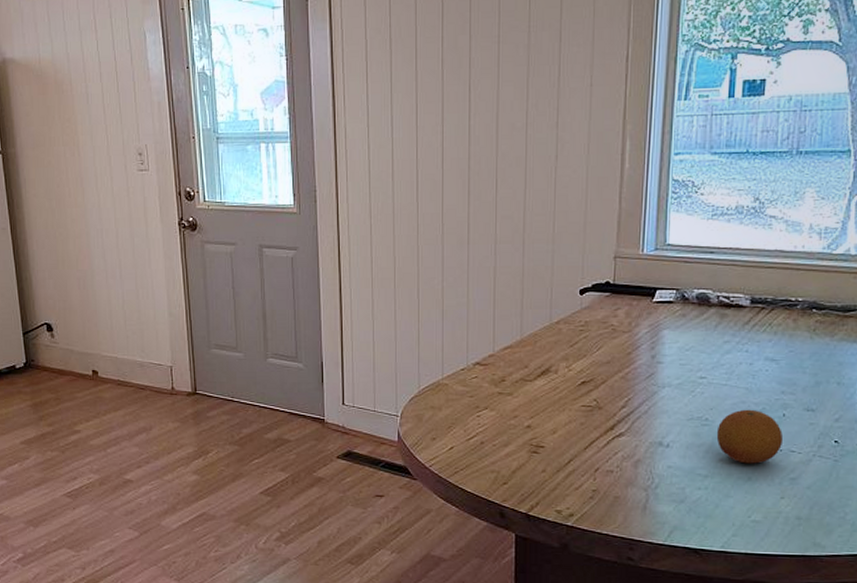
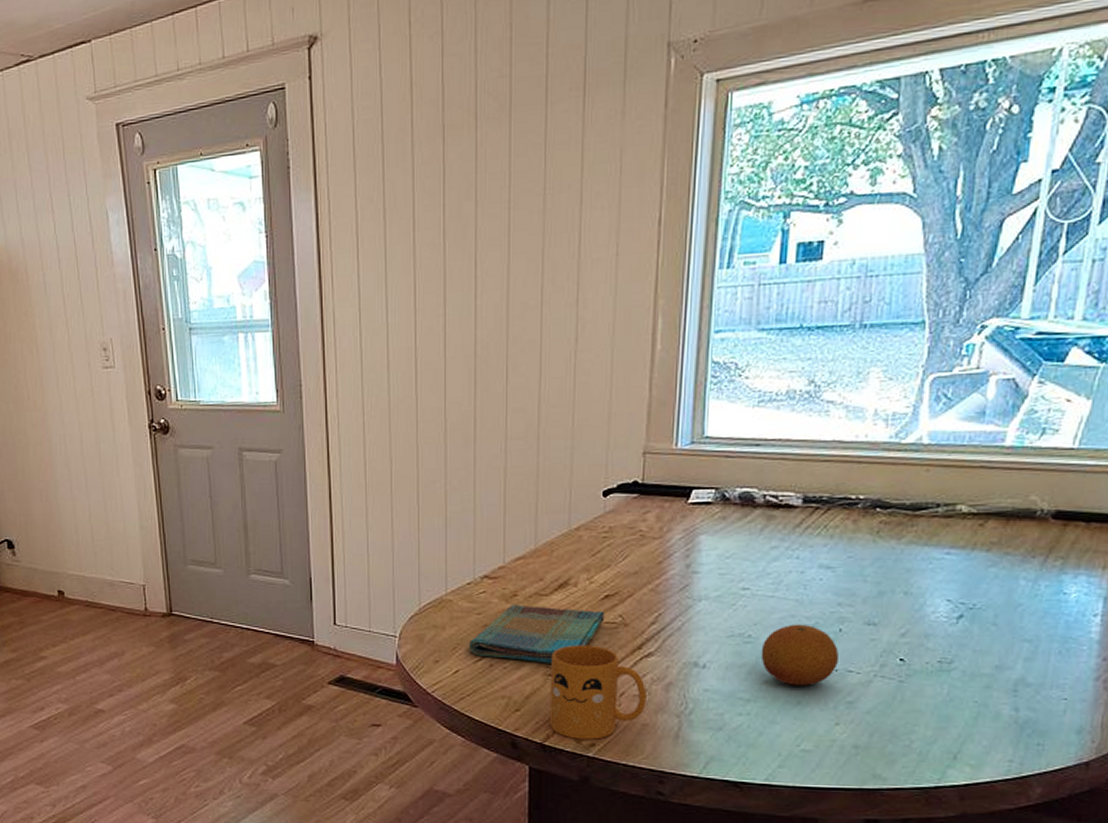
dish towel: none [462,388,582,442] -> present [468,604,605,664]
mug: none [533,425,618,510] -> present [549,645,647,740]

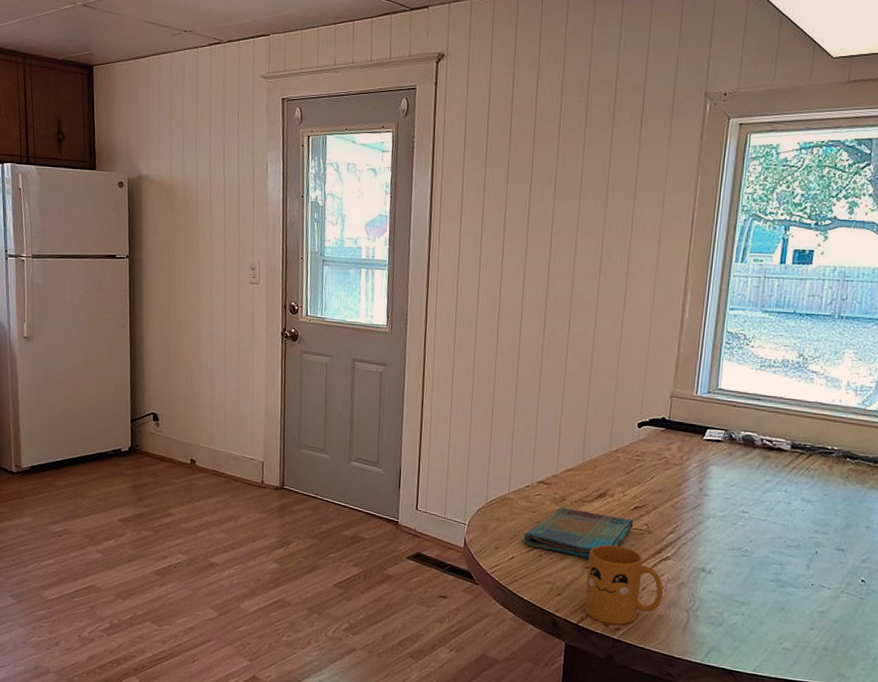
fruit: present [761,624,838,686] -> none [754,544,815,596]

